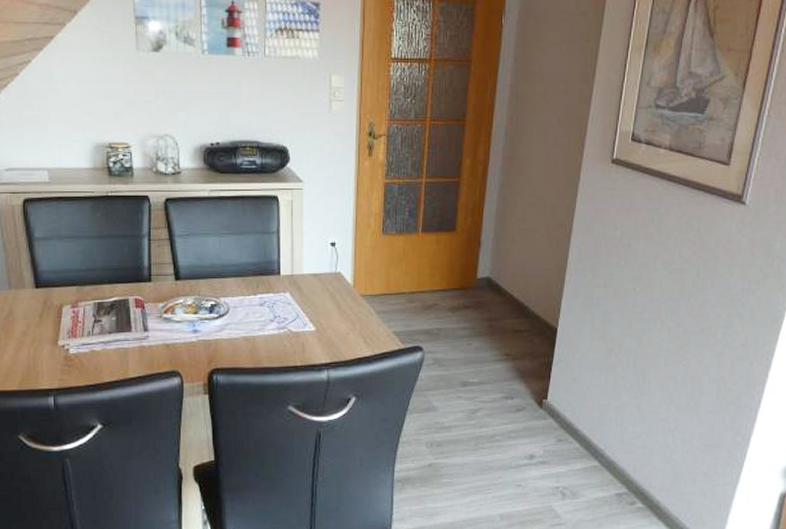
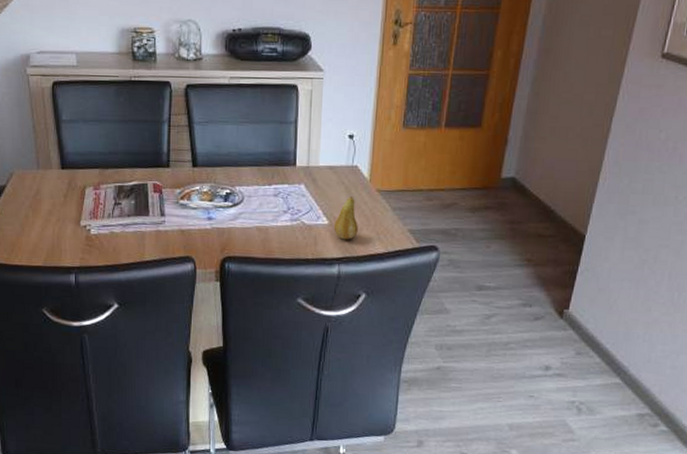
fruit: none [320,302,345,345] -> present [333,196,358,240]

